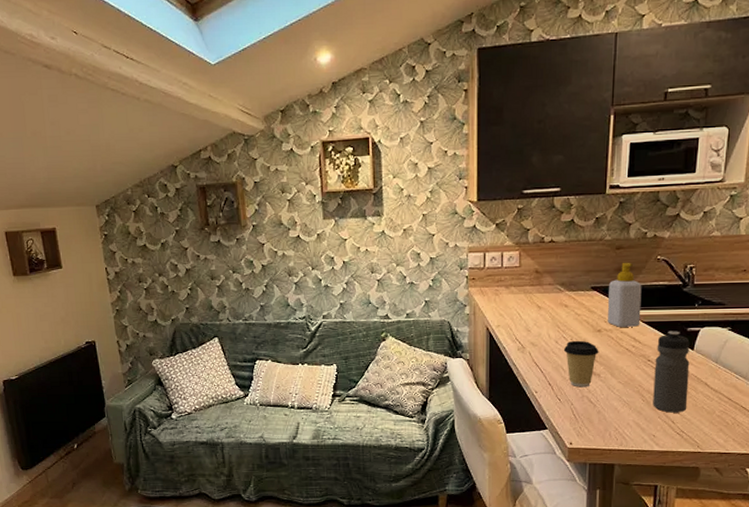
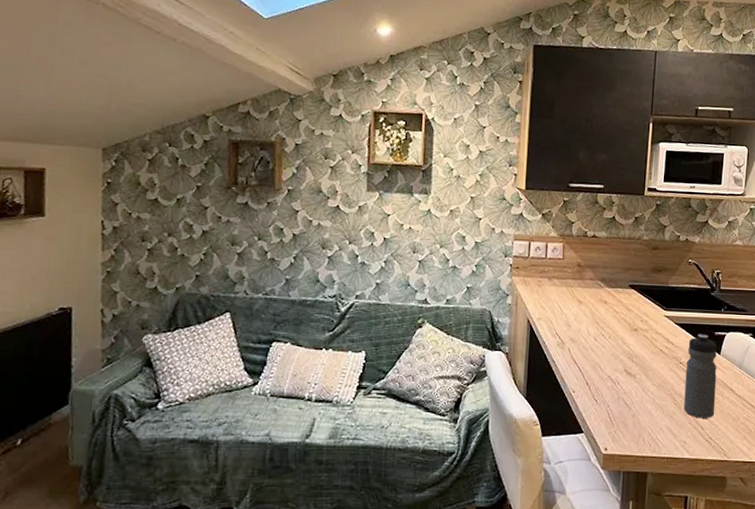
coffee cup: present [563,340,599,387] -> none [601,338,635,389]
soap bottle: present [608,262,642,327] -> none [644,262,675,328]

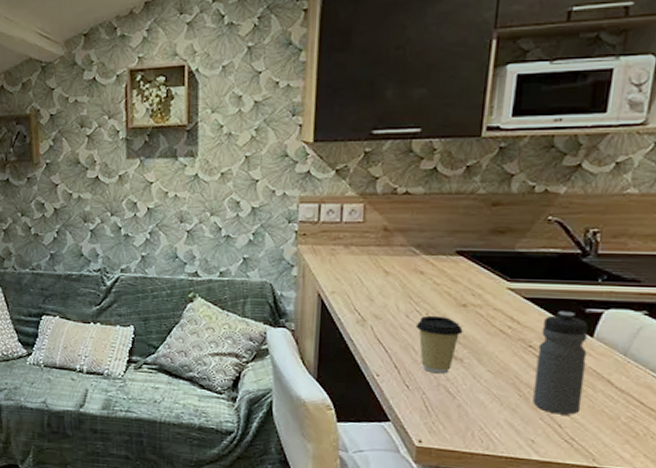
coffee cup: none [601,338,635,389] -> present [415,315,463,374]

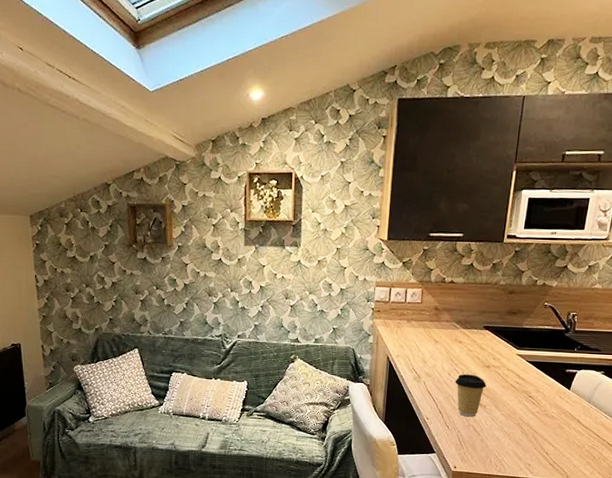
water bottle: present [533,311,588,415] -> none [530,371,567,445]

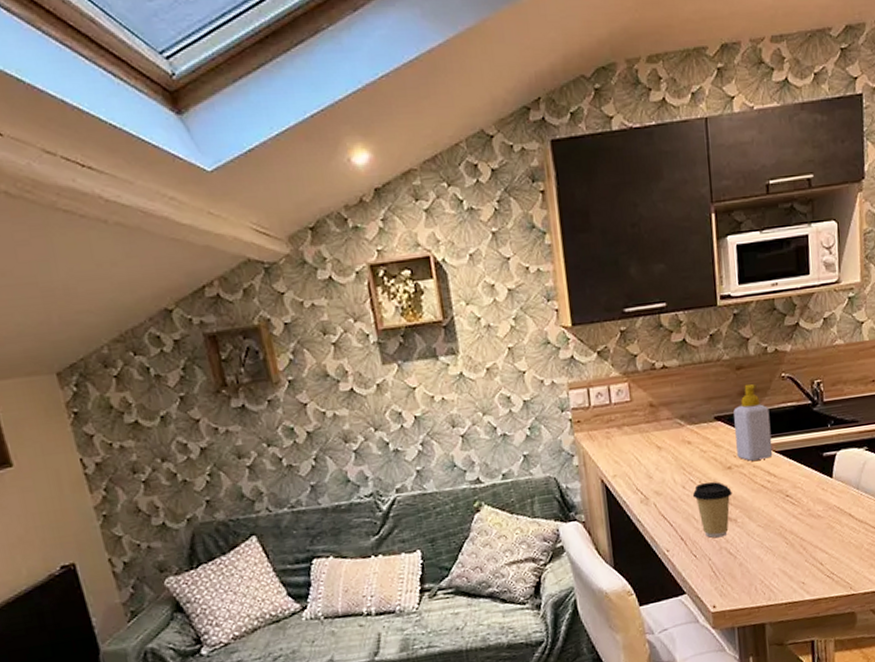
soap bottle: none [496,306,529,365] -> present [733,383,773,461]

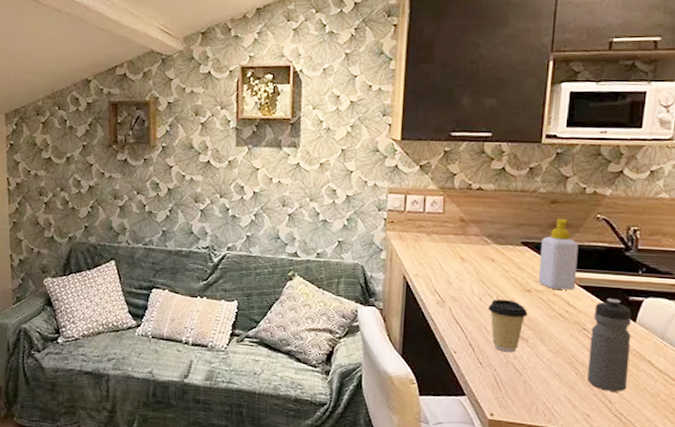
water bottle: none [793,457,834,554] -> present [587,298,632,392]

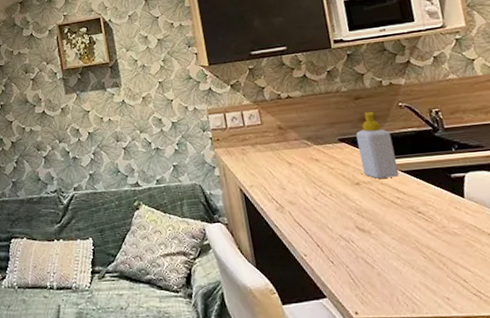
coffee cup: present [487,298,528,353] -> none [324,195,363,247]
water bottle: present [587,298,632,392] -> none [422,178,477,271]

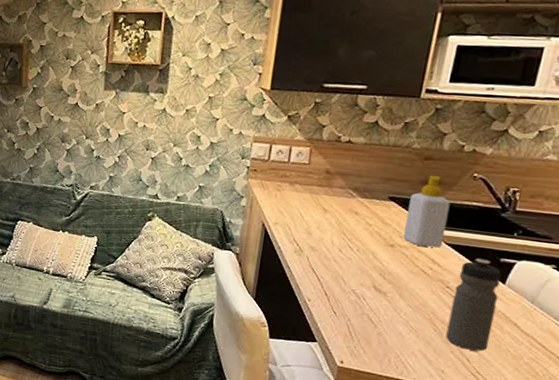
water bottle: none [422,178,477,271] -> present [445,258,502,352]

